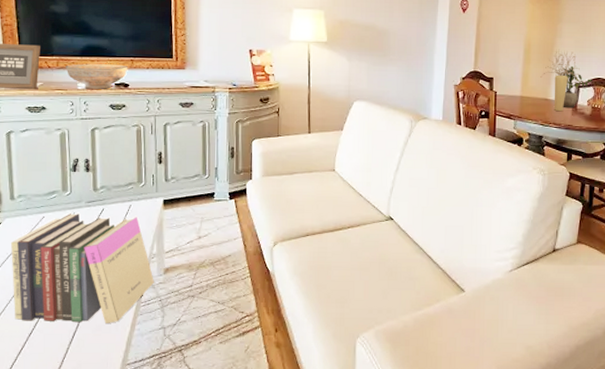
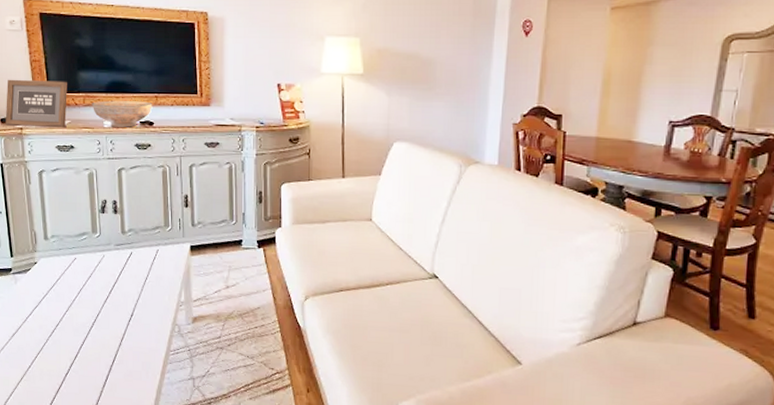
books: present [11,213,154,323] -> none [46,256,183,370]
flower arrangement: present [540,49,580,112] -> none [623,79,676,157]
potted plant: present [560,67,592,109] -> none [649,101,692,153]

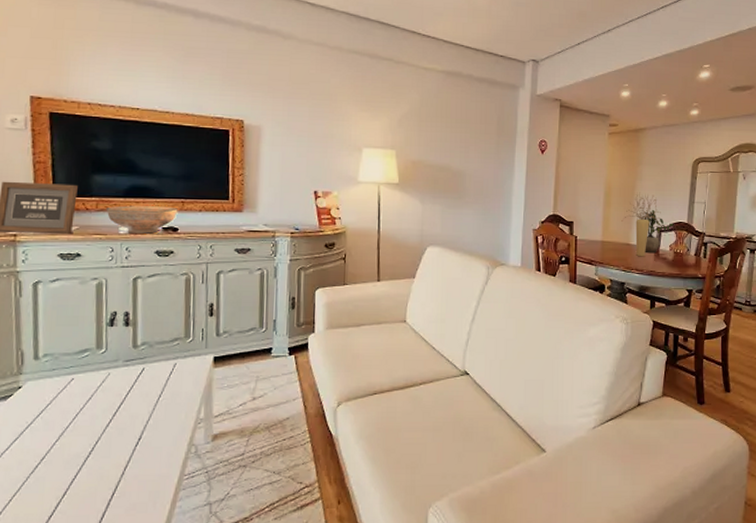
flower arrangement: none [623,79,676,157] -> present [621,192,661,257]
potted plant: none [649,101,692,153] -> present [641,210,674,254]

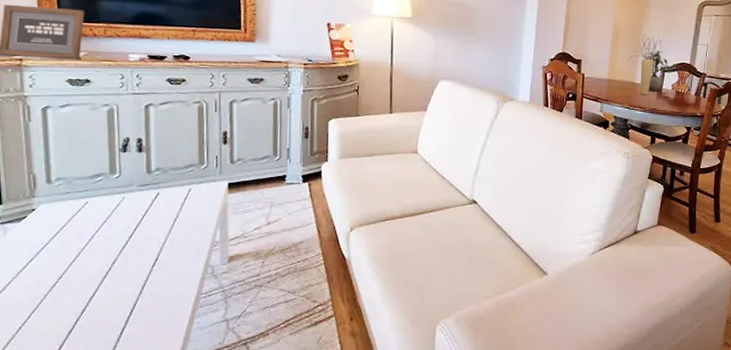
decorative bowl: present [106,205,178,234] -> none [114,32,189,62]

